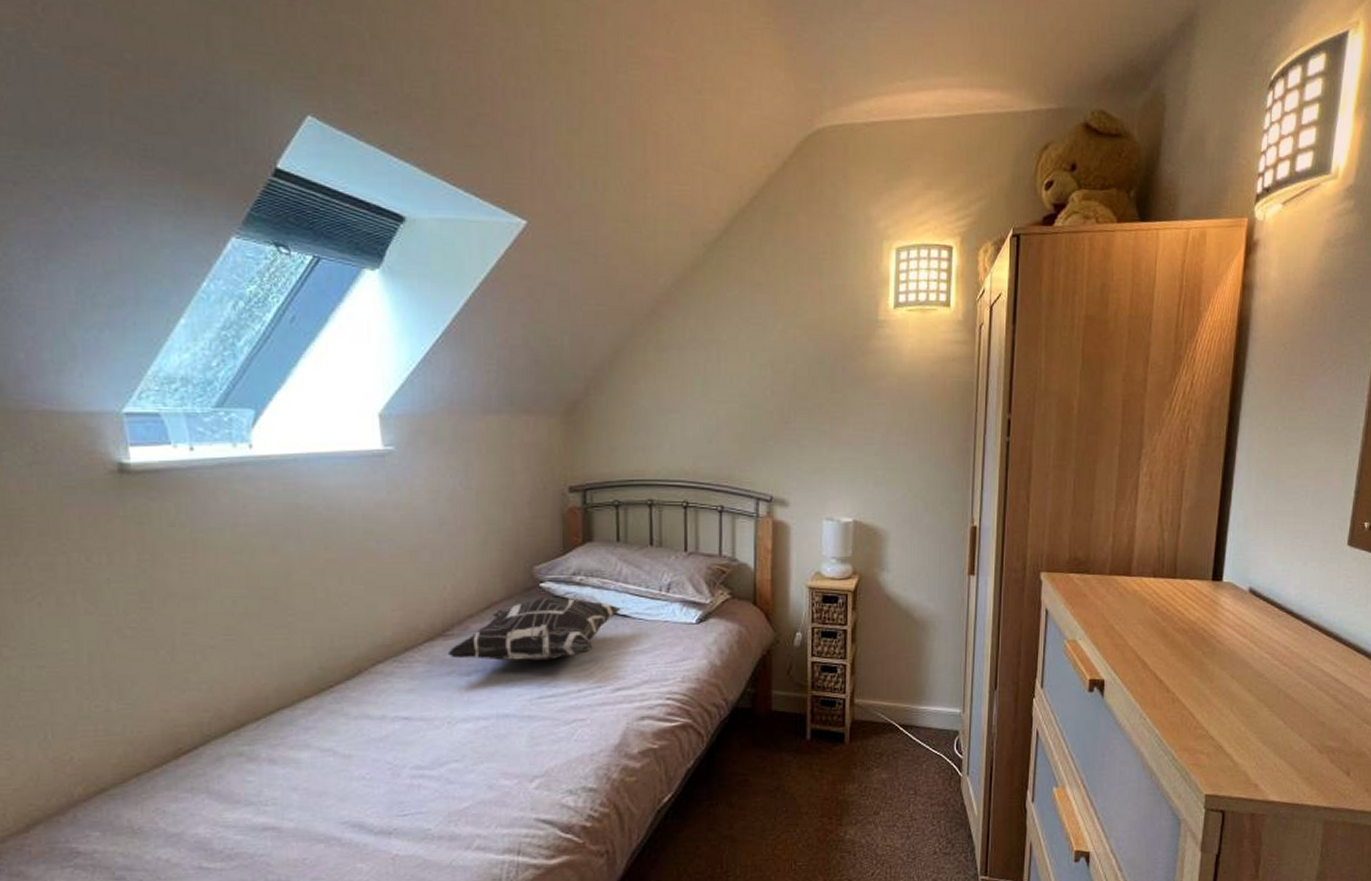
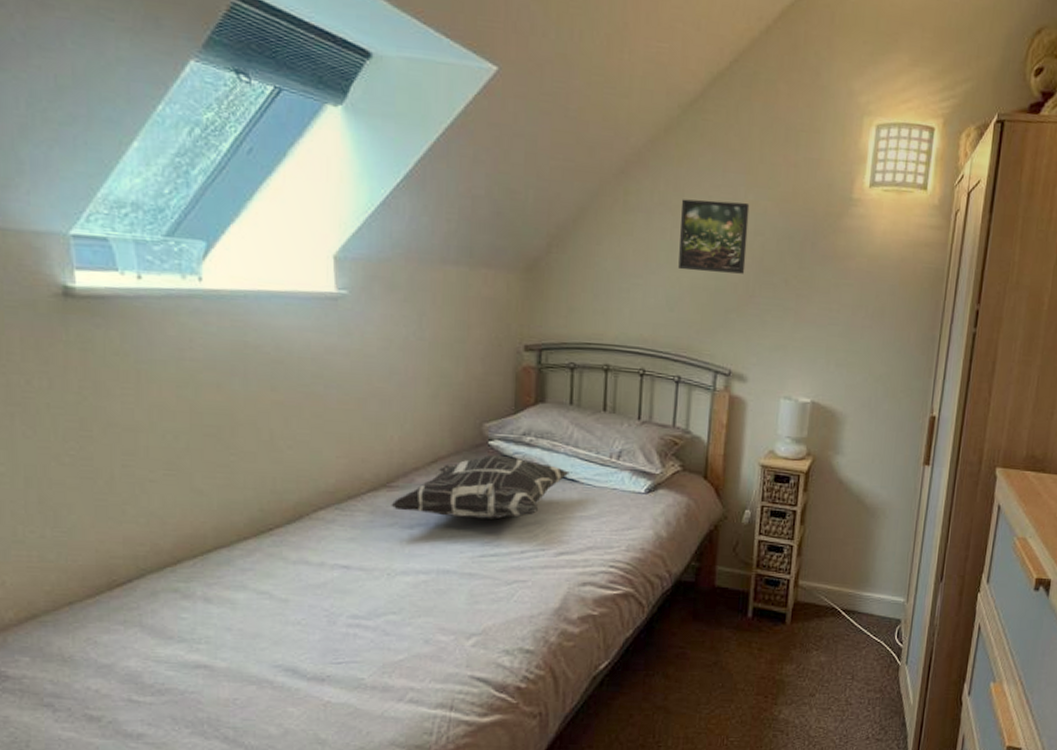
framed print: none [712,332,779,402] -> present [678,199,750,274]

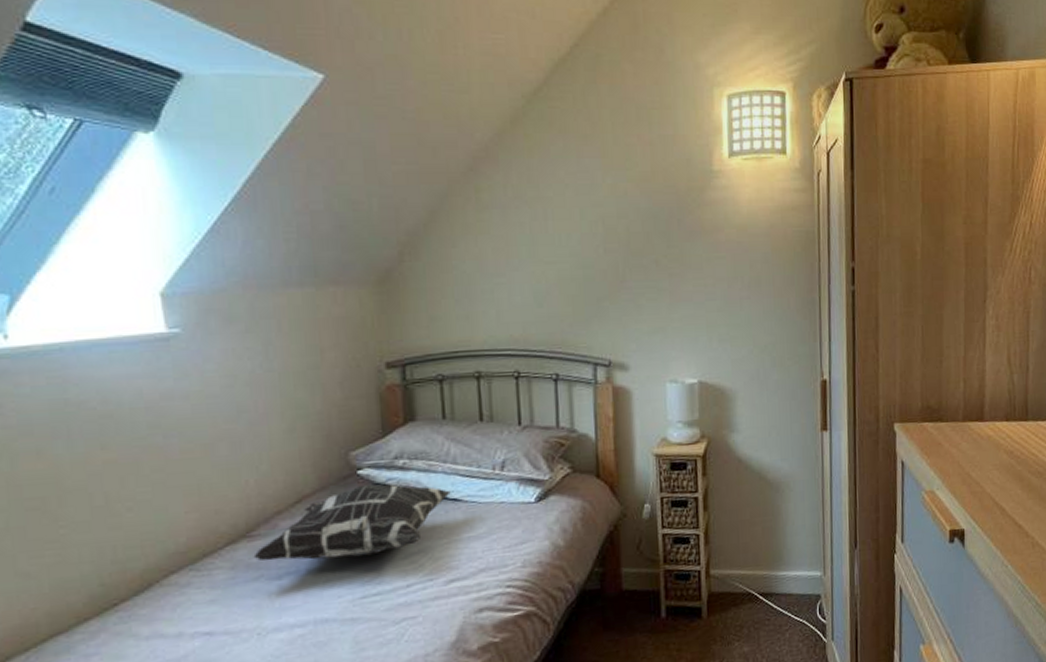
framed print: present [678,199,750,274] -> none [537,186,613,263]

